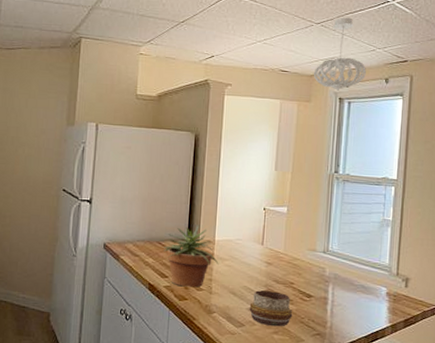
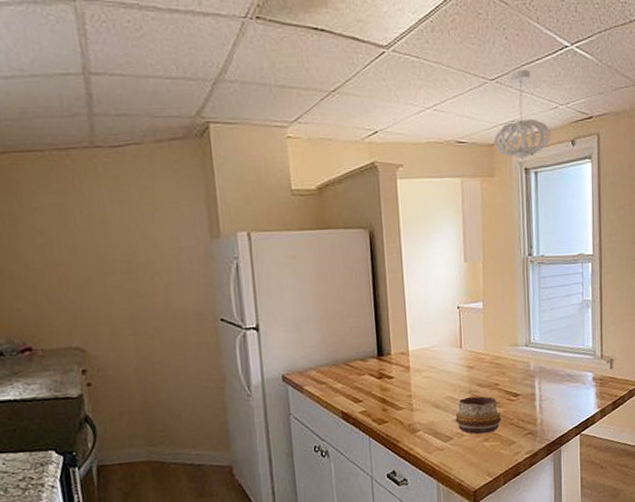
potted plant: present [164,224,219,288] -> none [353,336,417,409]

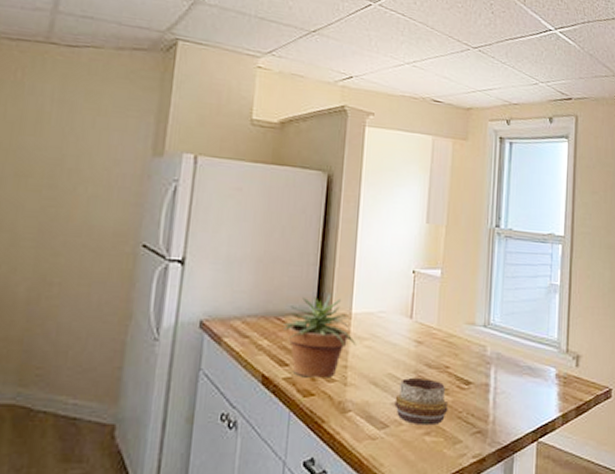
potted plant: none [353,336,417,409] -> present [284,293,356,378]
pendant light: present [493,69,550,160] -> none [470,43,528,129]

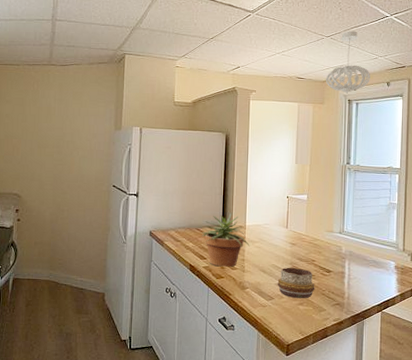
pendant light: none [470,43,528,129] -> present [325,30,370,94]

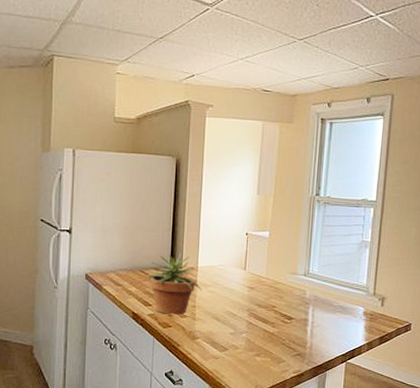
decorative bowl: present [277,268,315,299] -> none [232,315,275,349]
pendant light: present [325,30,370,94] -> none [295,33,348,111]

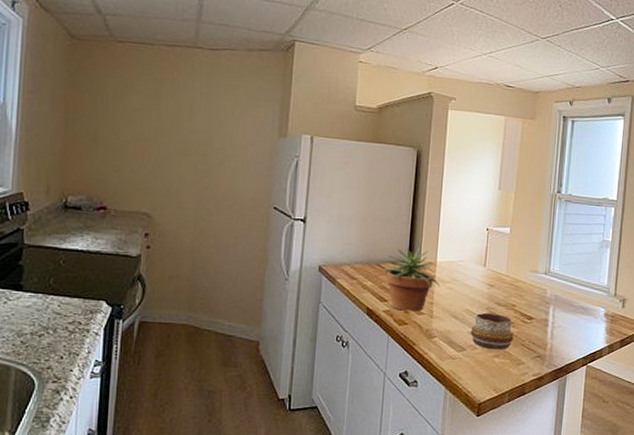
decorative bowl: none [232,315,275,349] -> present [470,313,514,350]

